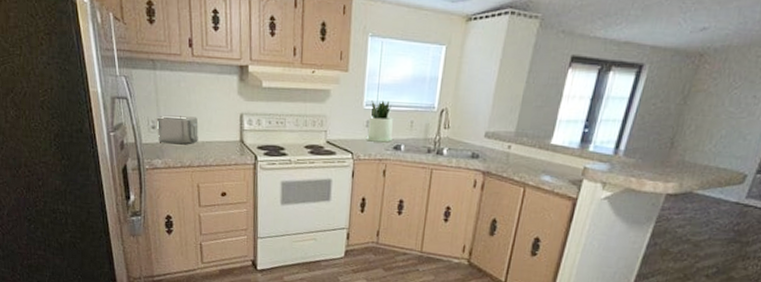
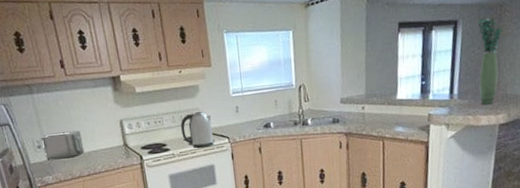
kettle: none [303,118,338,159] -> present [180,111,214,148]
planter: present [366,100,393,143] -> none [237,86,262,125]
vase: none [650,62,697,169] -> present [477,15,502,105]

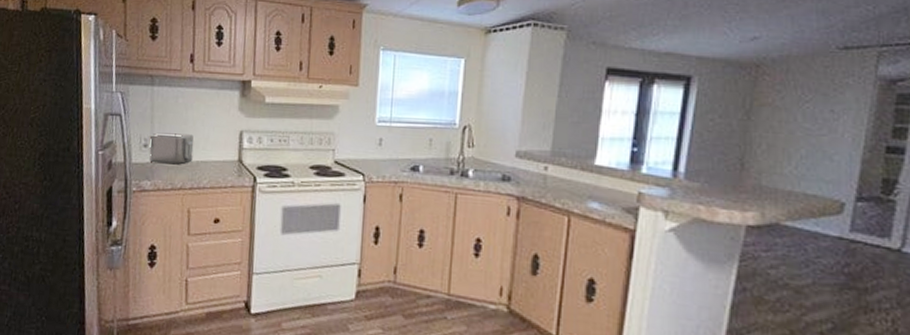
kettle: present [180,111,214,148] -> none [308,136,348,181]
vase: present [477,15,502,105] -> none [719,74,758,196]

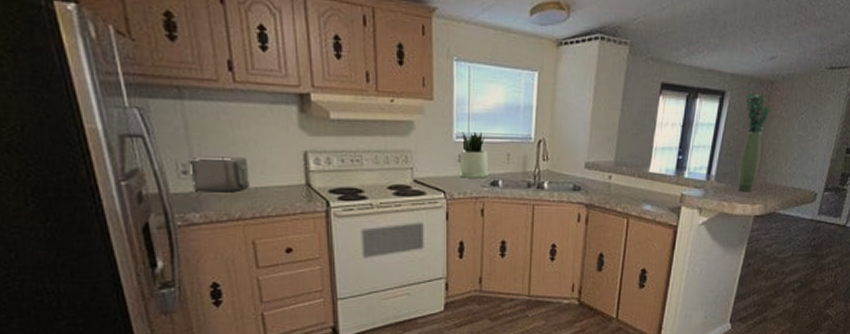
planter: none [379,116,409,163] -> present [459,131,489,178]
vase: none [719,74,758,196] -> present [738,89,771,192]

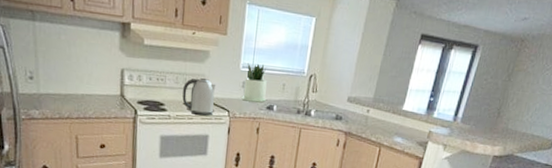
toaster: present [188,156,250,193] -> none [34,66,78,97]
kettle: none [385,154,427,200] -> present [182,77,216,116]
vase: present [738,89,771,192] -> none [481,45,519,135]

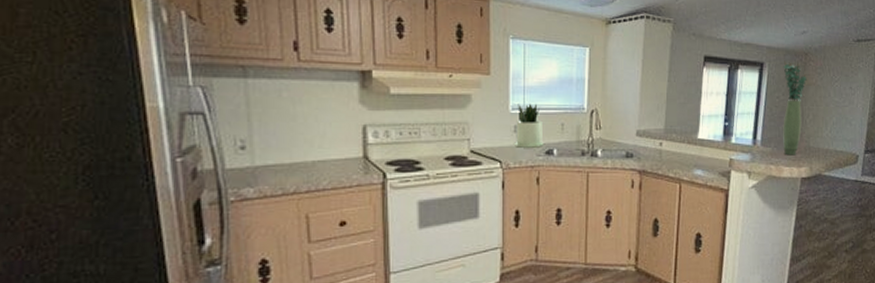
kettle: present [182,77,216,116] -> none [443,125,483,170]
vase: none [481,45,519,135] -> present [783,61,807,156]

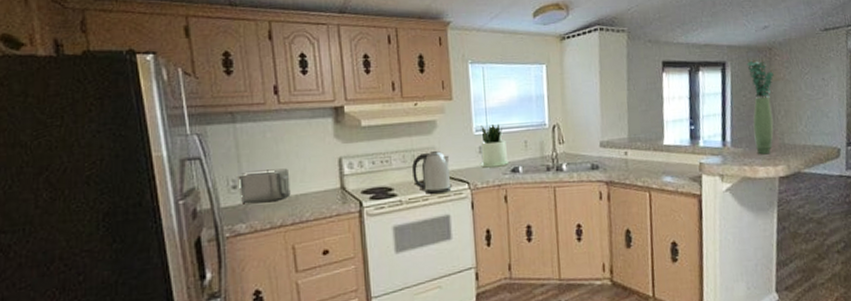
toaster: none [247,132,307,167] -> present [238,168,291,204]
kettle: none [443,125,483,170] -> present [412,150,452,194]

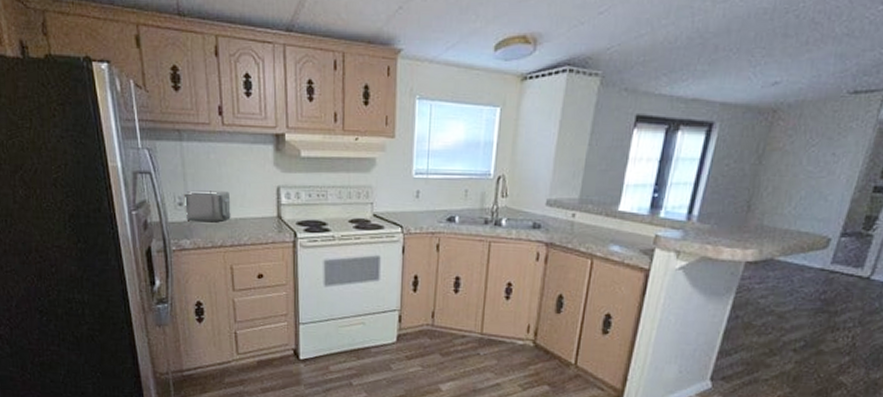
kettle: present [412,150,452,194] -> none [347,189,386,234]
planter: present [480,123,509,168] -> none [416,167,446,214]
vase: present [746,58,774,155] -> none [726,120,771,235]

